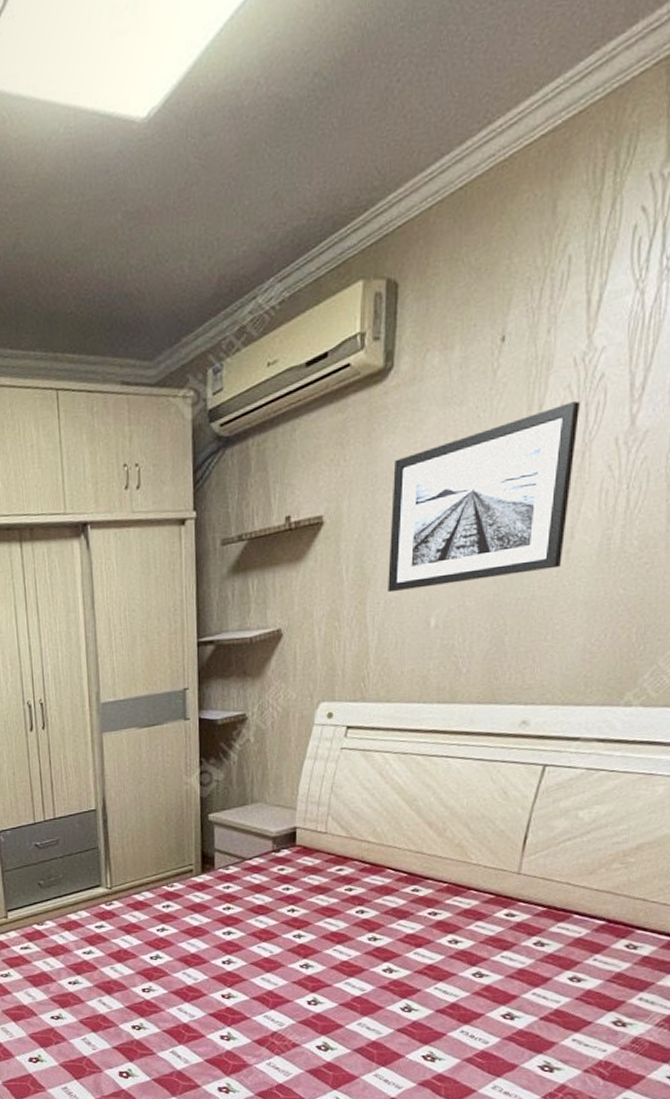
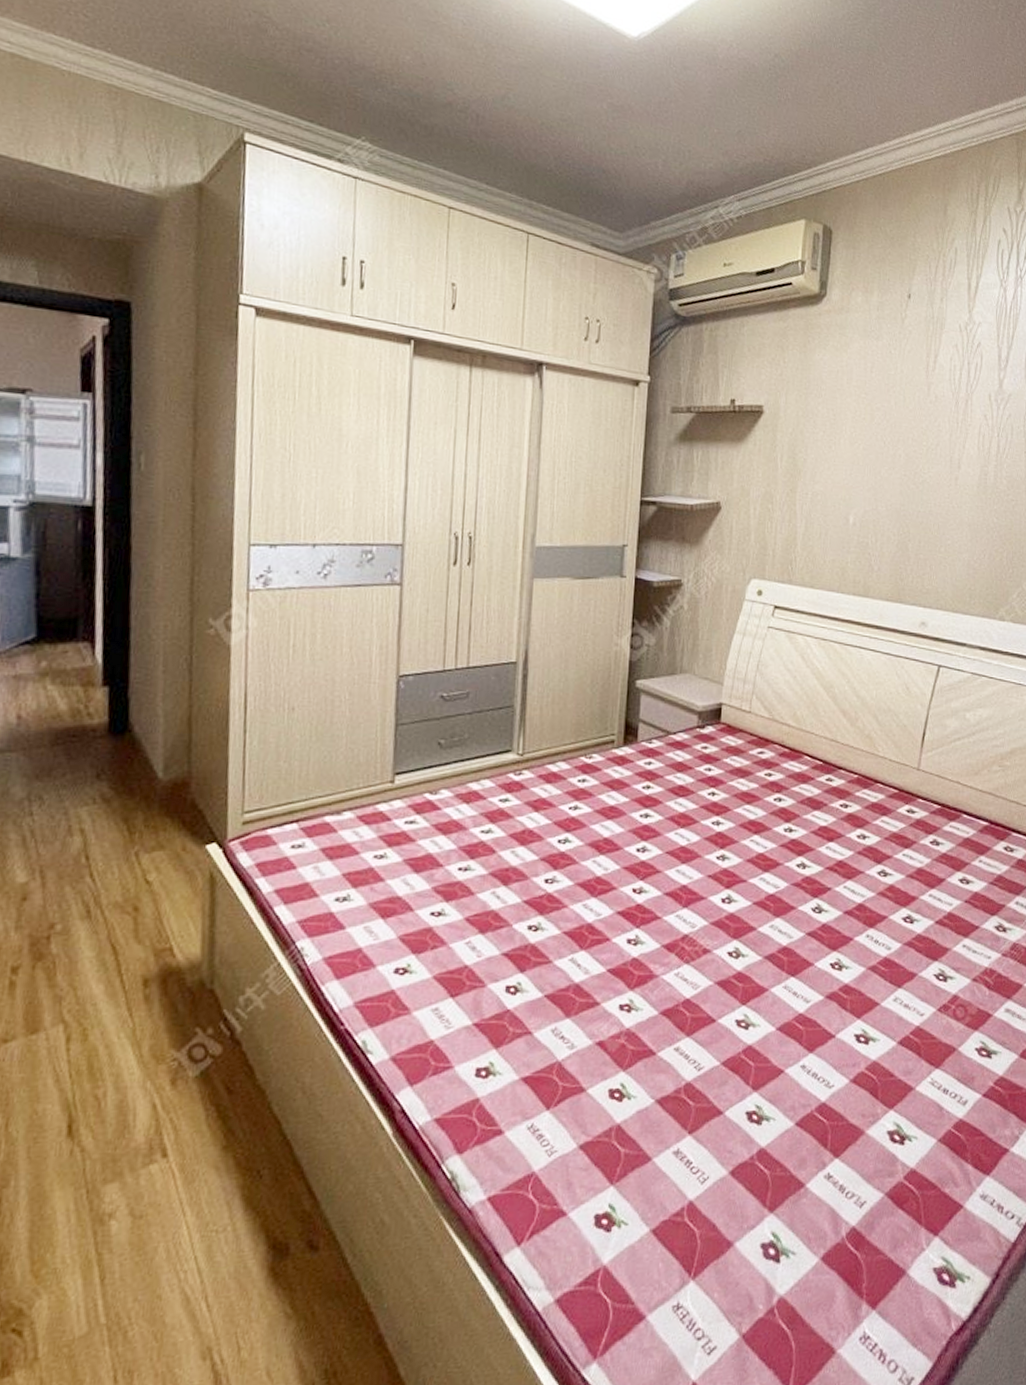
wall art: present [388,401,580,593] -> none [815,358,964,491]

